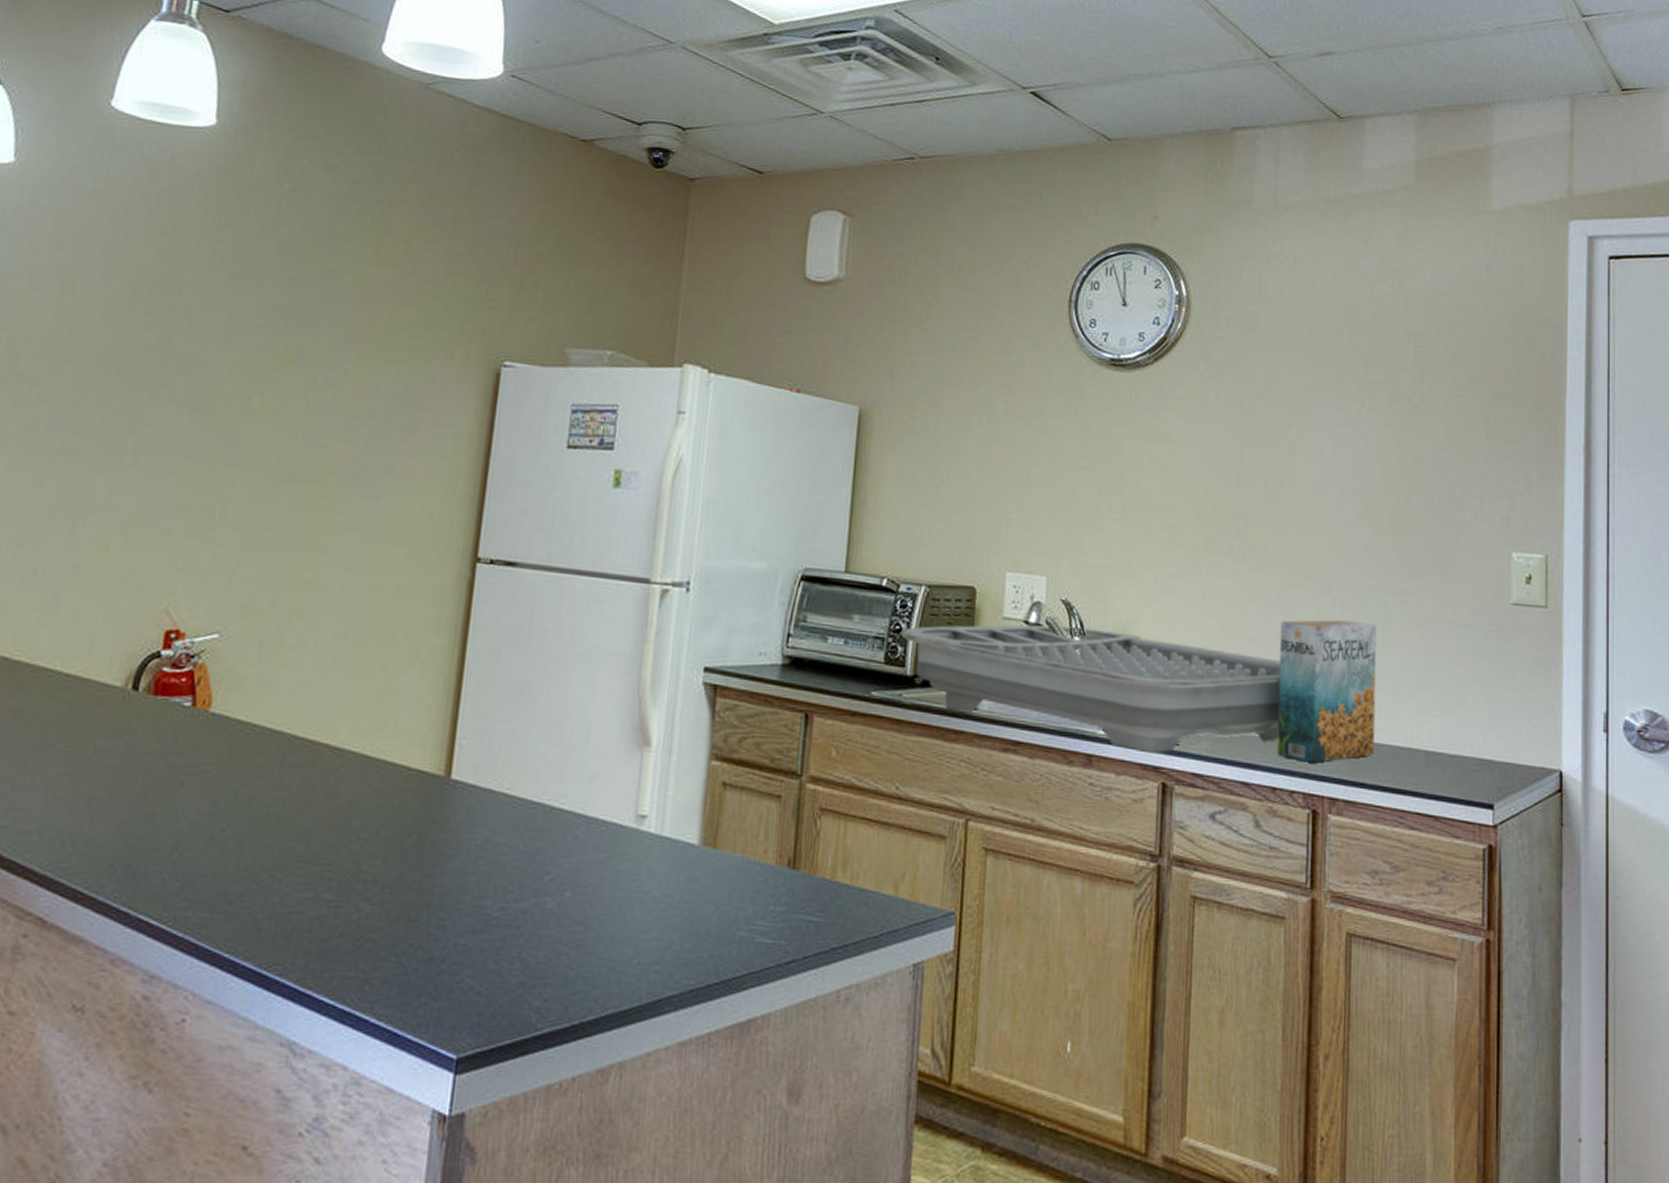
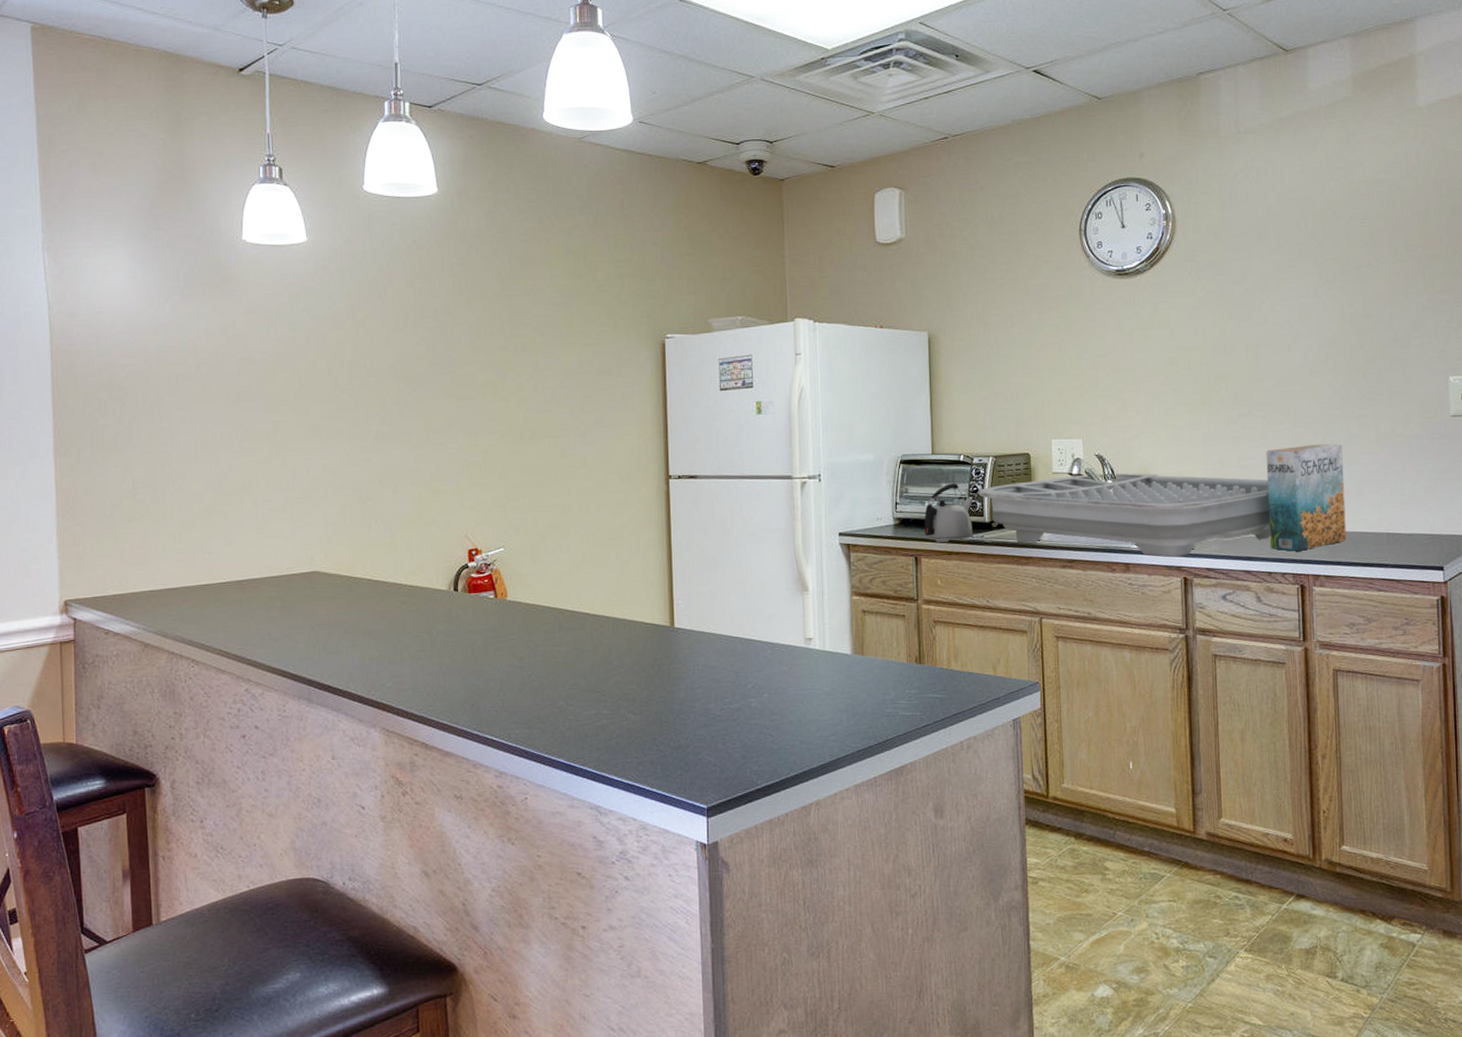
kettle: none [822,615,892,699] -> present [924,483,974,543]

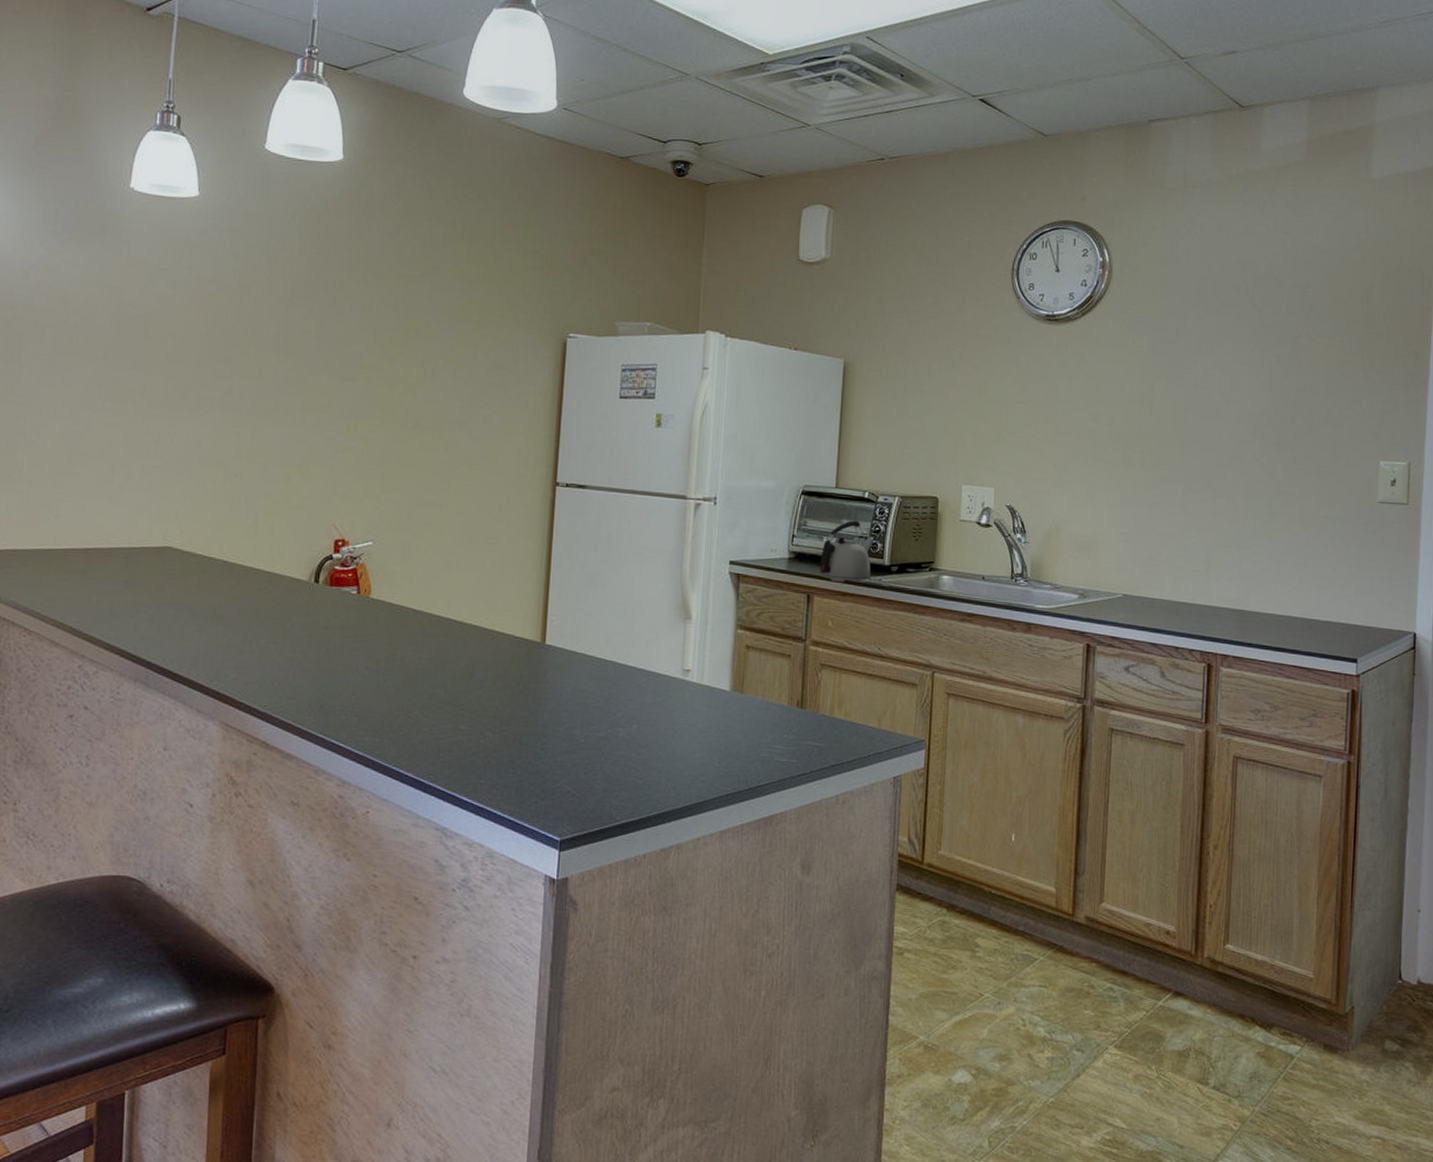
dish rack: present [978,472,1271,558] -> none [880,525,1184,622]
cereal box: present [1266,443,1347,551] -> none [1179,517,1264,628]

